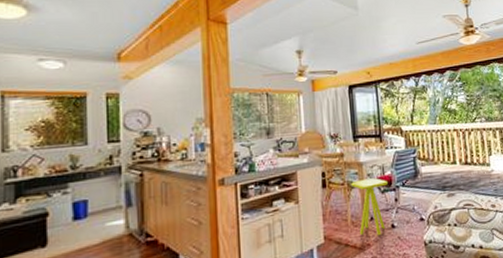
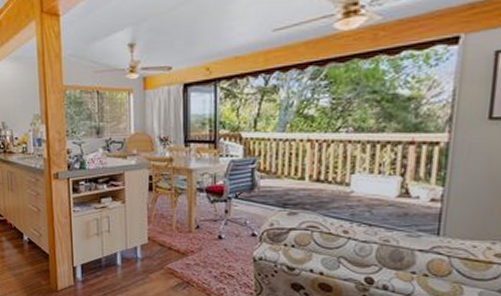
side table: present [351,178,388,236] -> none [179,187,219,245]

